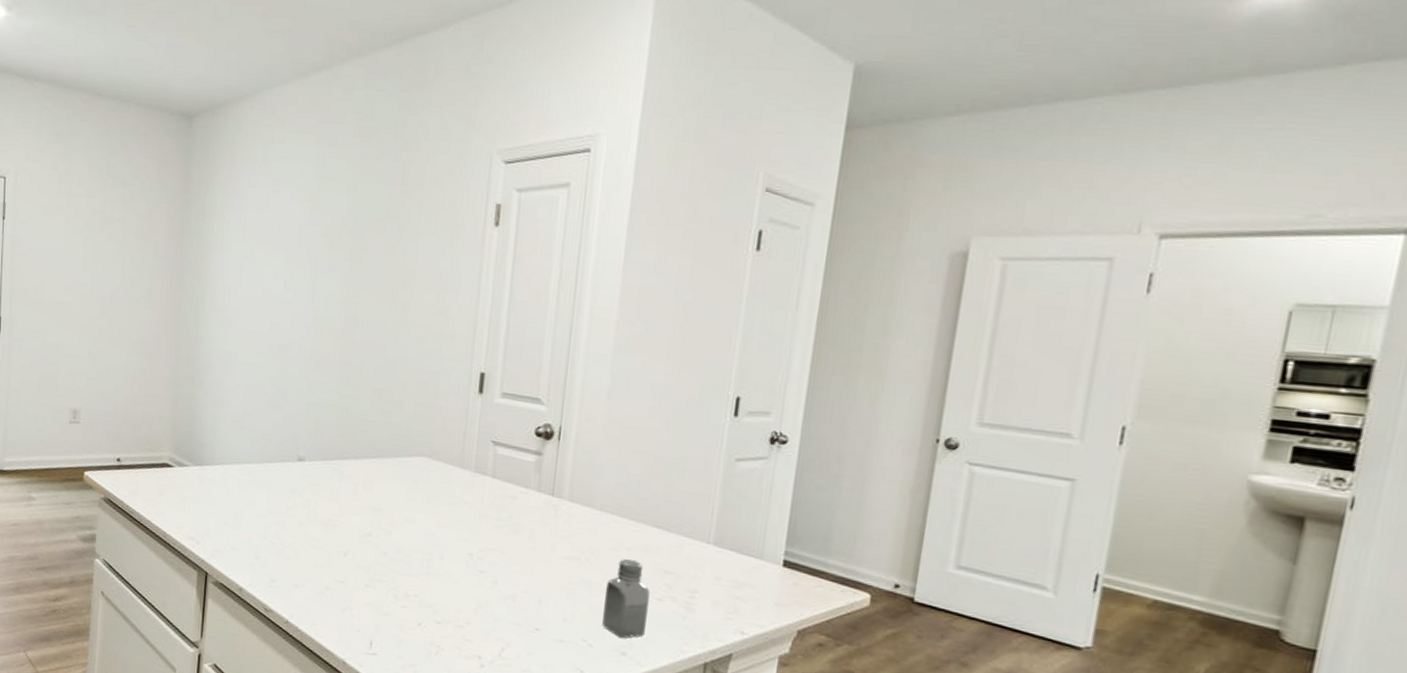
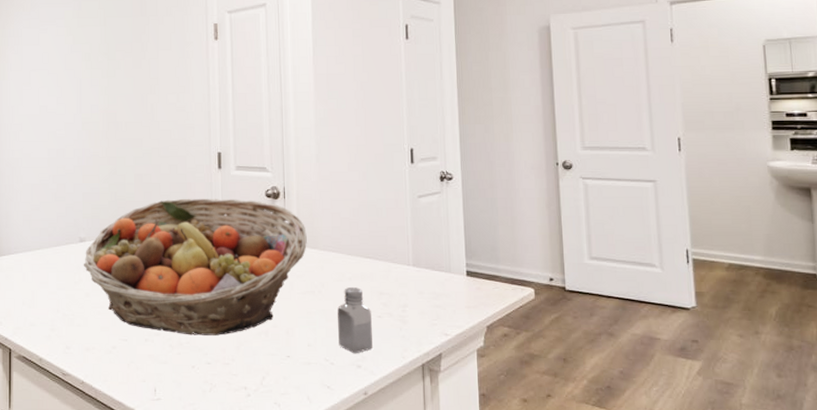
fruit basket: none [299,423,582,593] -> present [83,199,307,336]

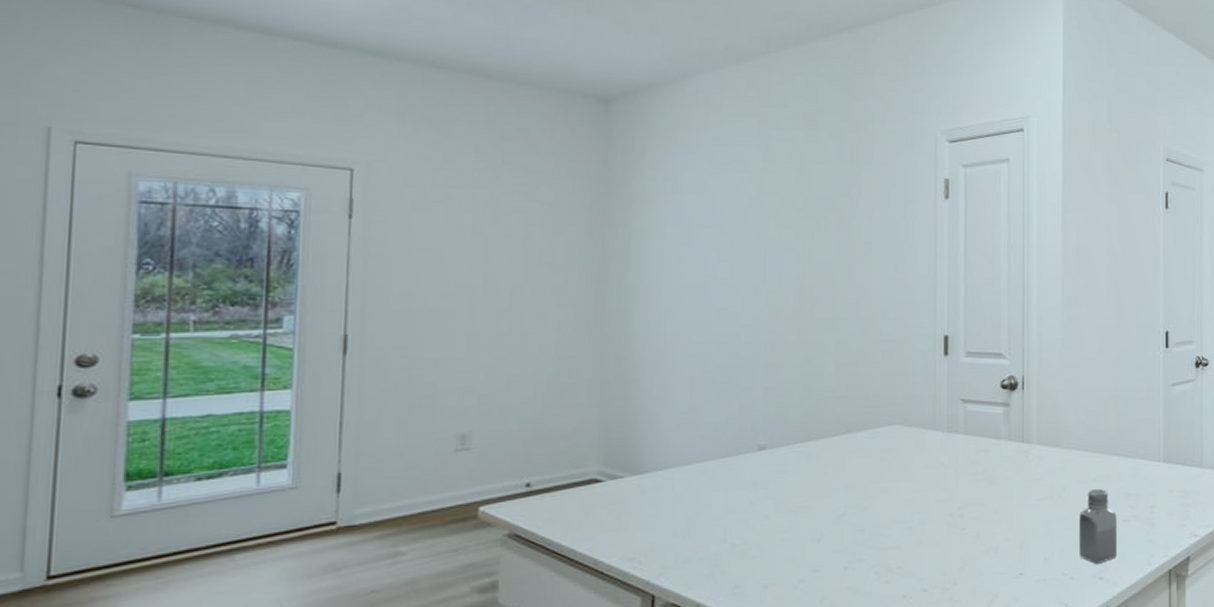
fruit basket: present [83,199,307,336] -> none [762,391,1047,559]

